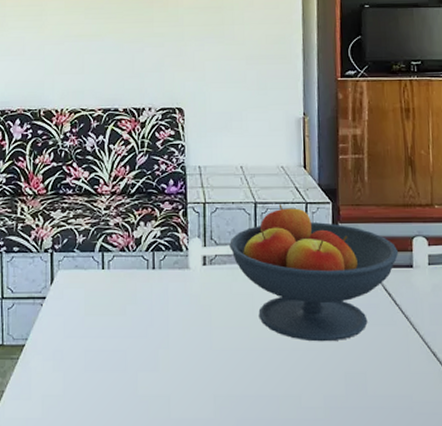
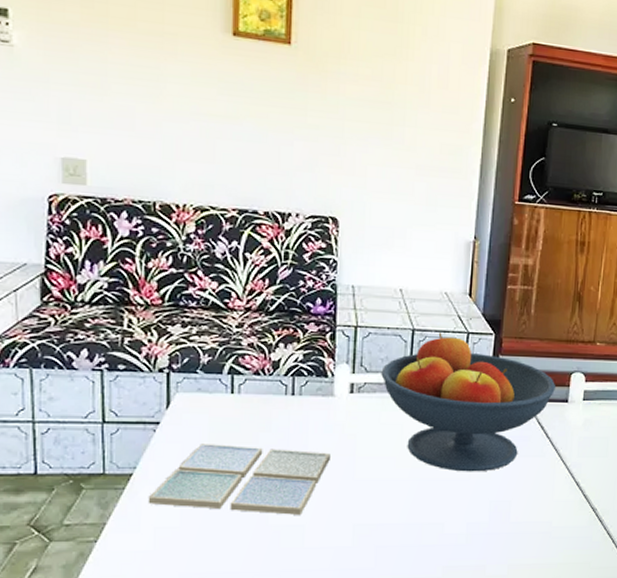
drink coaster: none [37,316,189,385] -> present [148,444,330,515]

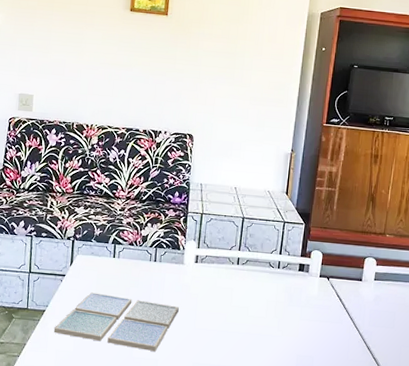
fruit bowl: present [381,332,556,472] -> none [218,221,353,331]

